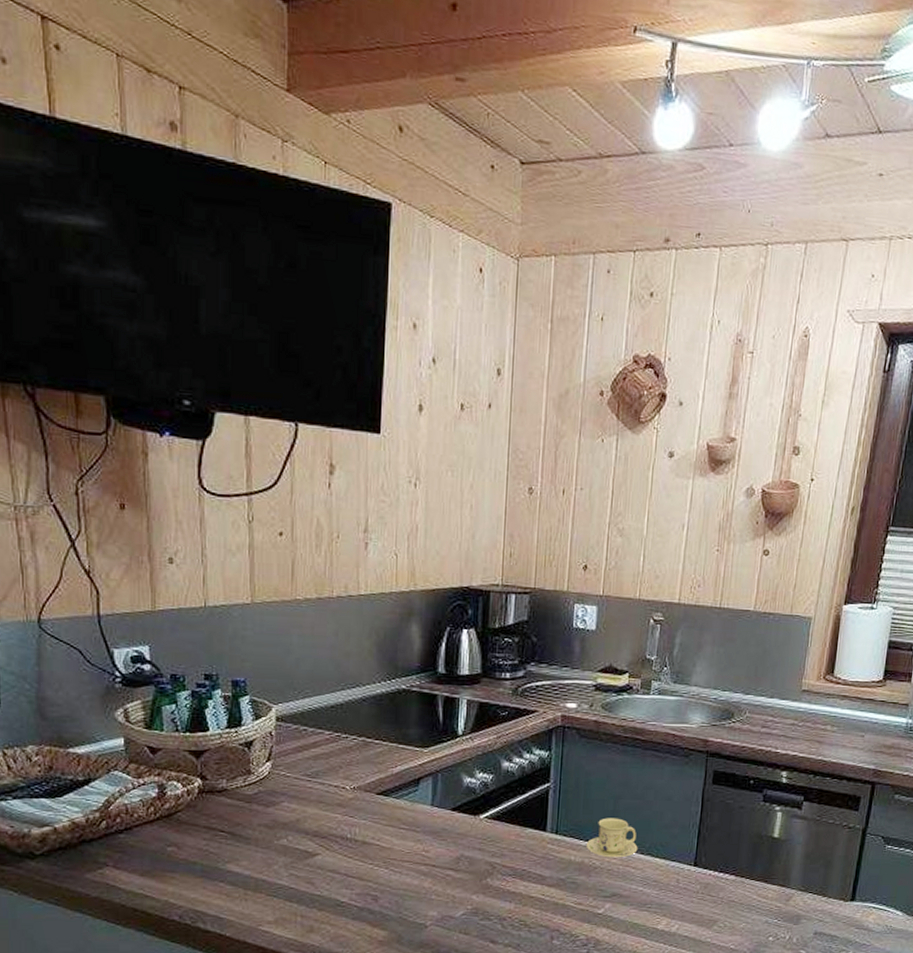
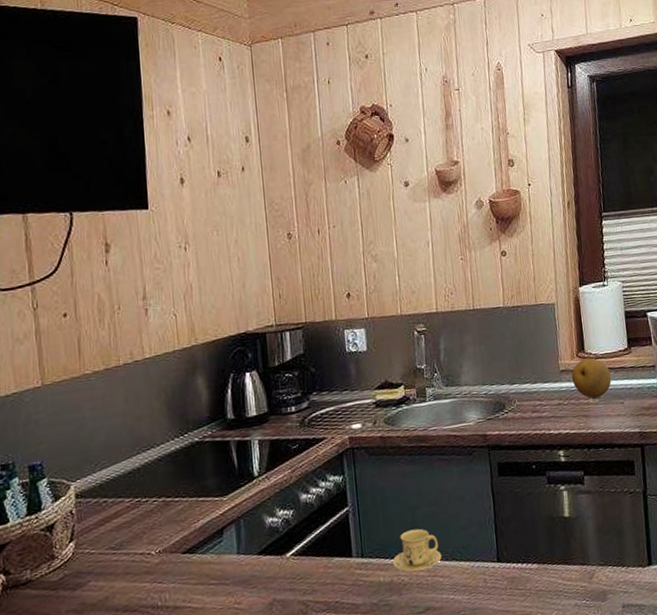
fruit: none [812,682,858,725] -> present [571,357,612,398]

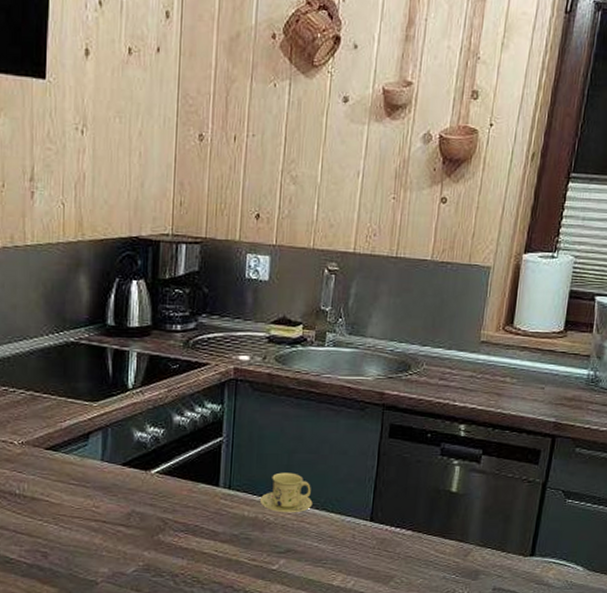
fruit: present [571,357,612,398] -> none [491,333,538,377]

